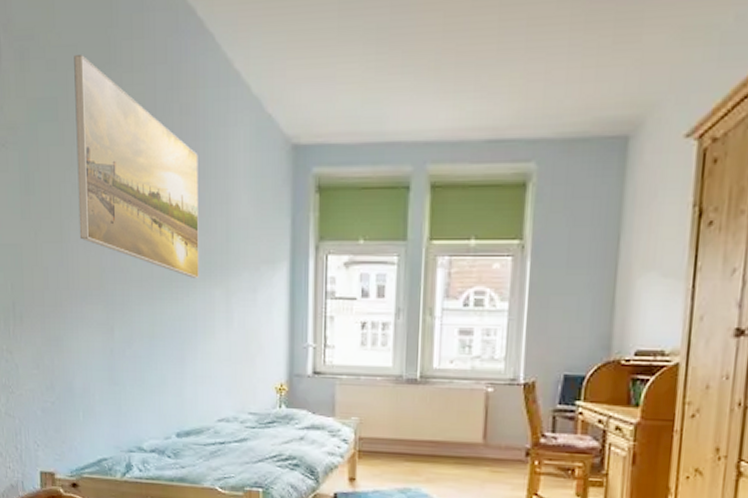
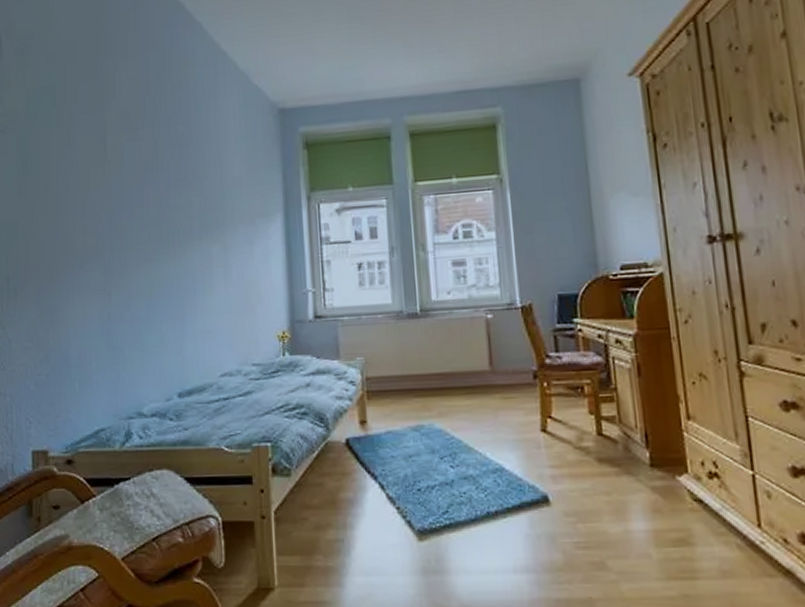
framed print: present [74,55,199,278] -> none [72,48,196,237]

